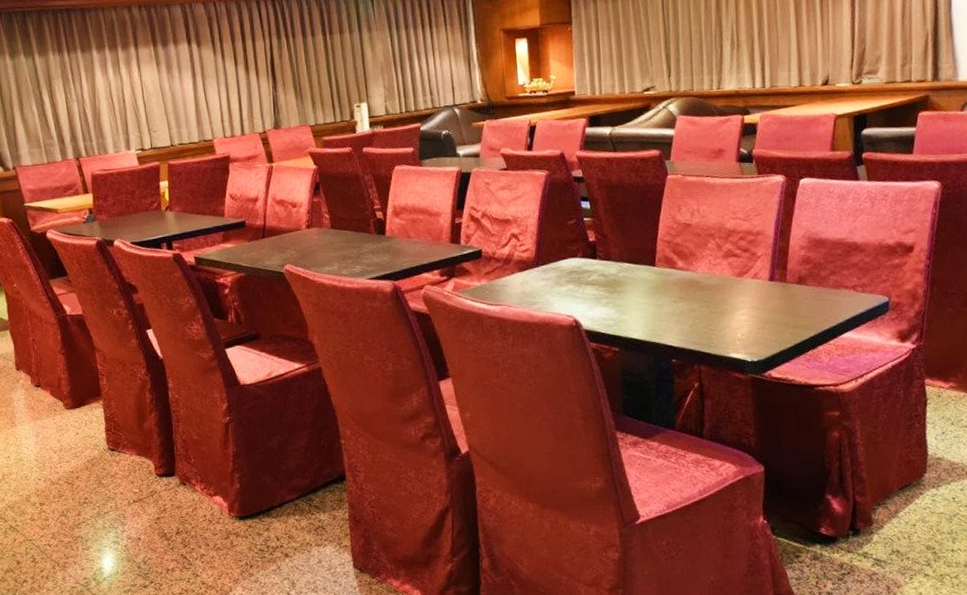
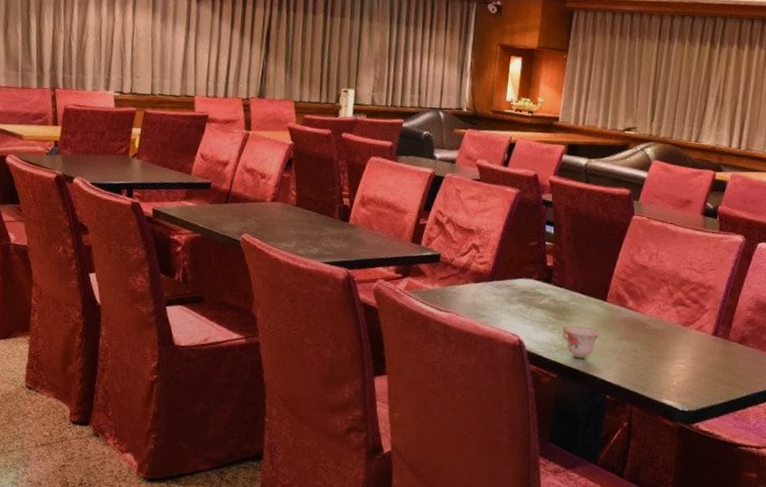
teacup: none [616,295,655,328] -> present [562,325,601,359]

